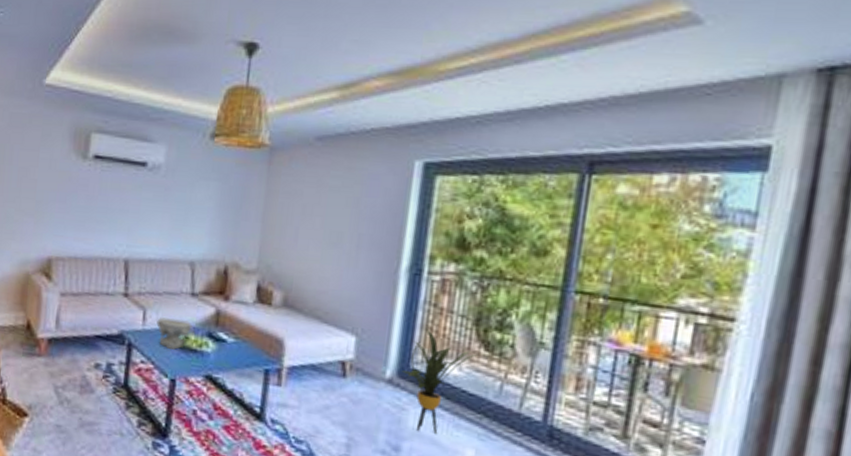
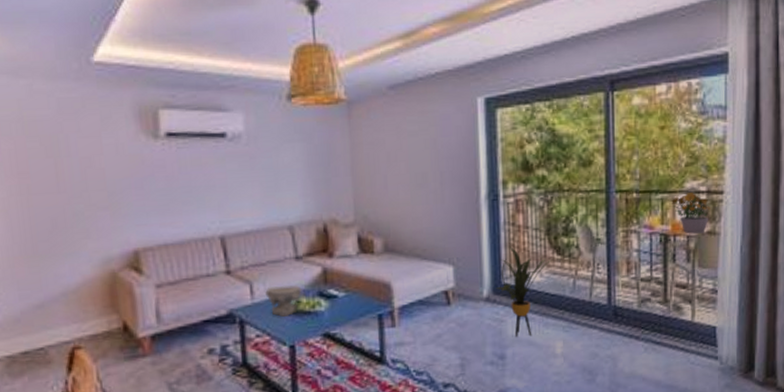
flowerpot: none [653,311,711,366] -> present [672,192,710,235]

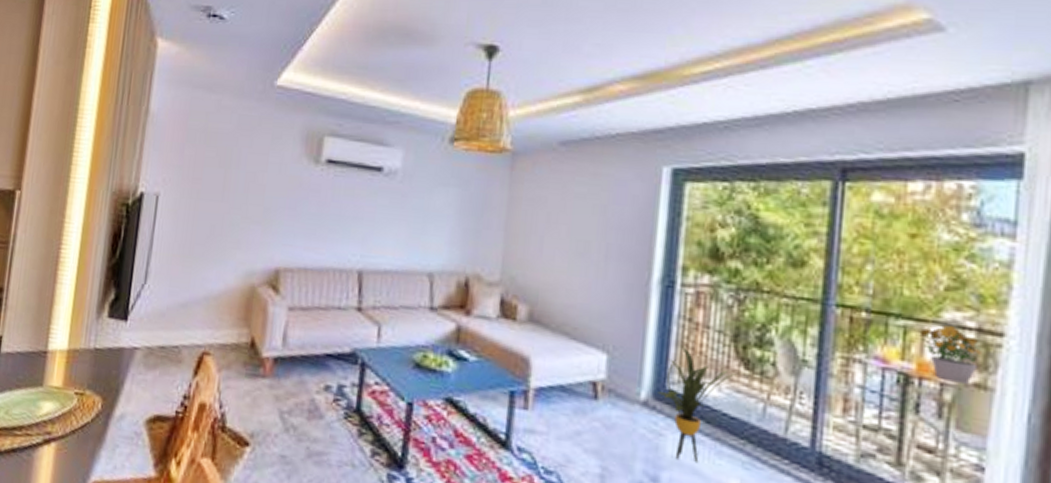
decorative bowl: present [265,285,302,317] -> none [392,334,431,370]

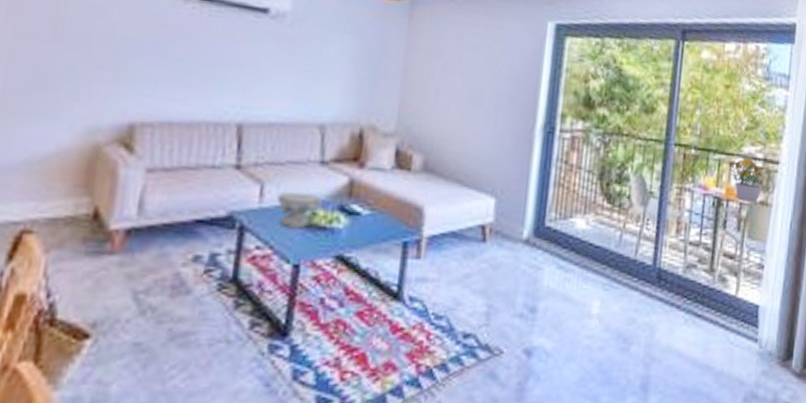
decorative bowl: none [392,334,431,370] -> present [277,192,321,229]
house plant: present [656,344,738,464] -> none [536,184,602,291]

